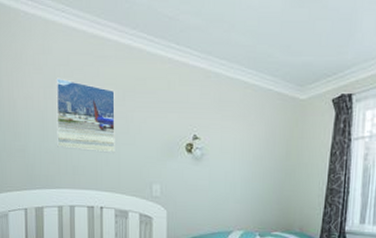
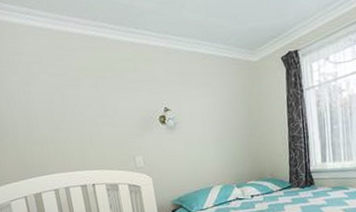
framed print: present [56,78,115,153] -> none [31,74,97,137]

